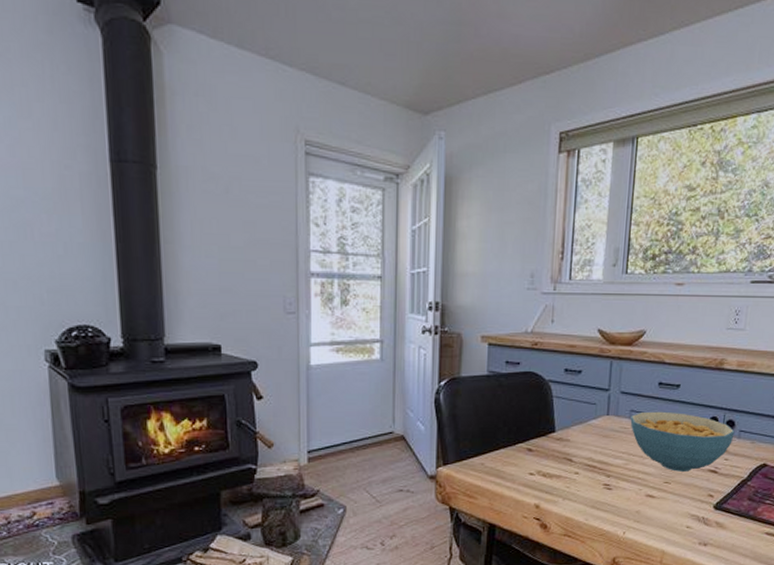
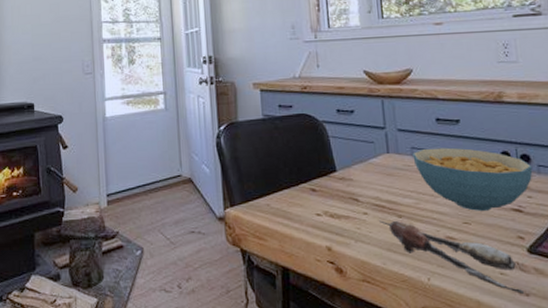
spoon: none [588,480,704,544] -> present [379,220,525,294]

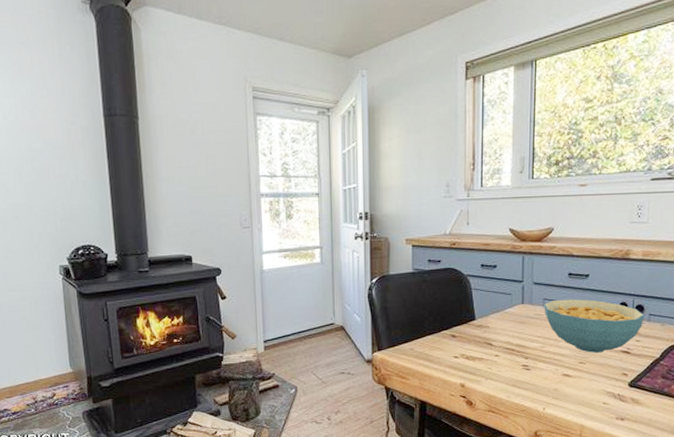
spoon: present [379,220,525,294] -> none [508,361,621,419]

